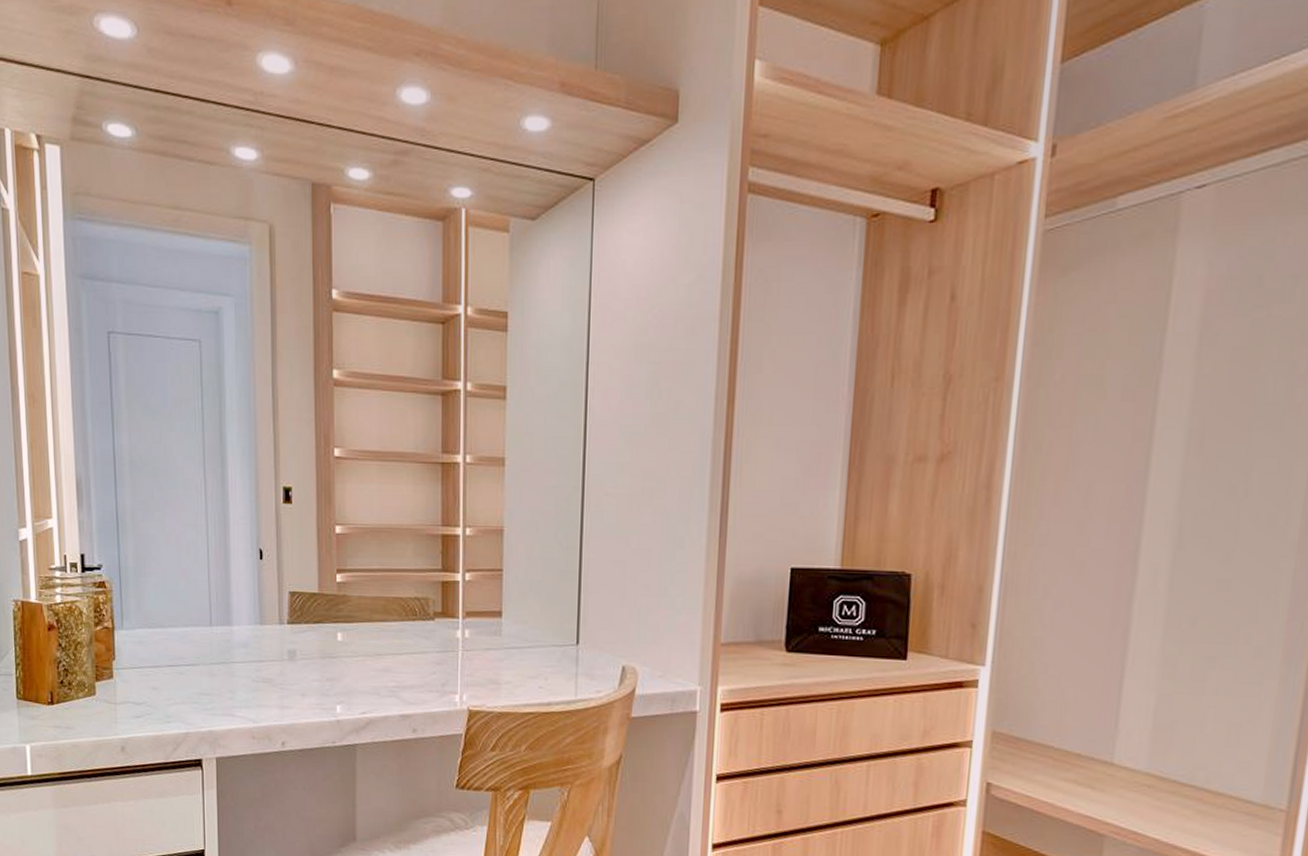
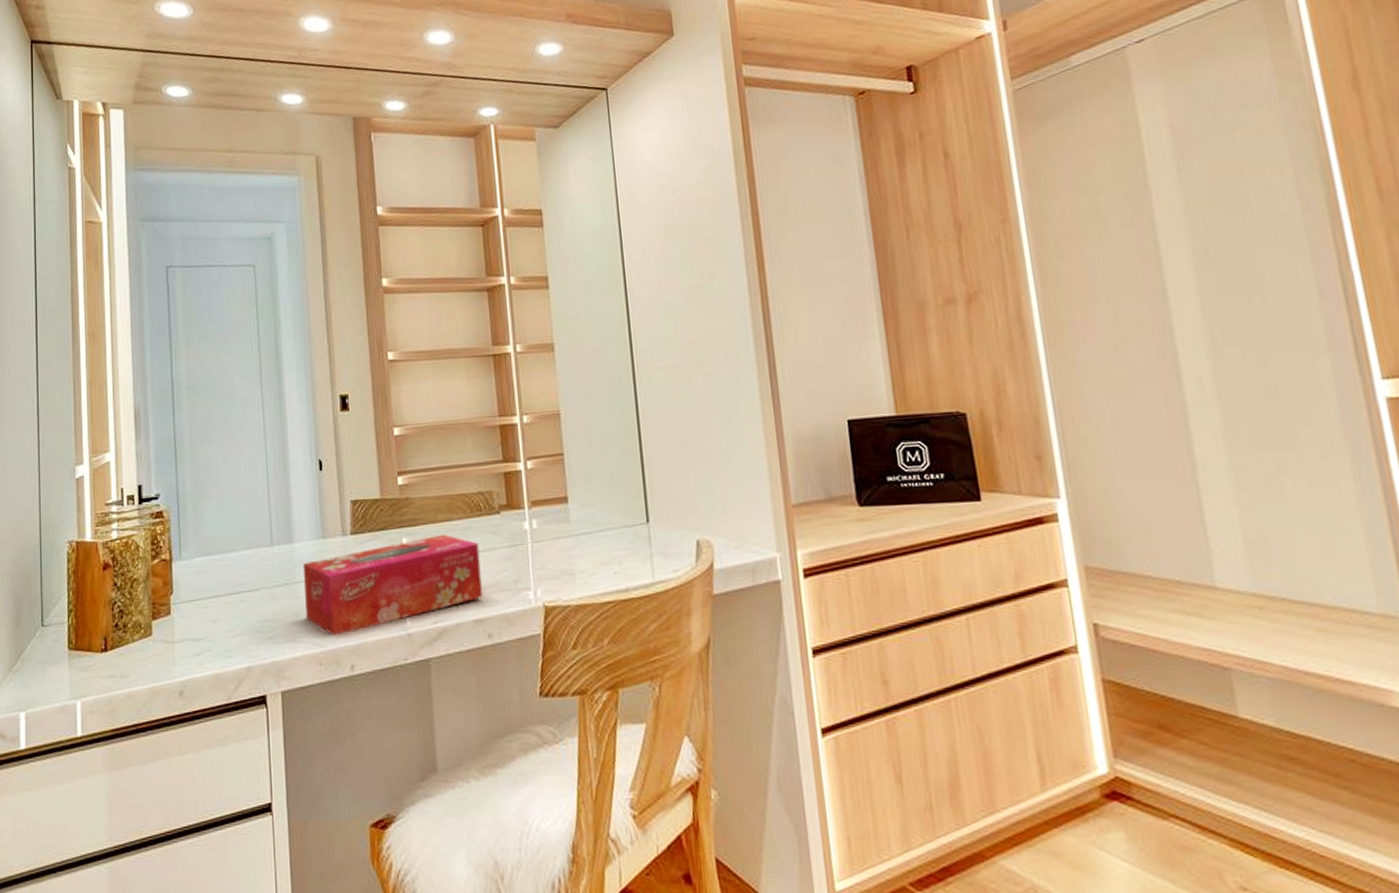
tissue box: none [241,633,411,714] -> present [303,534,483,635]

